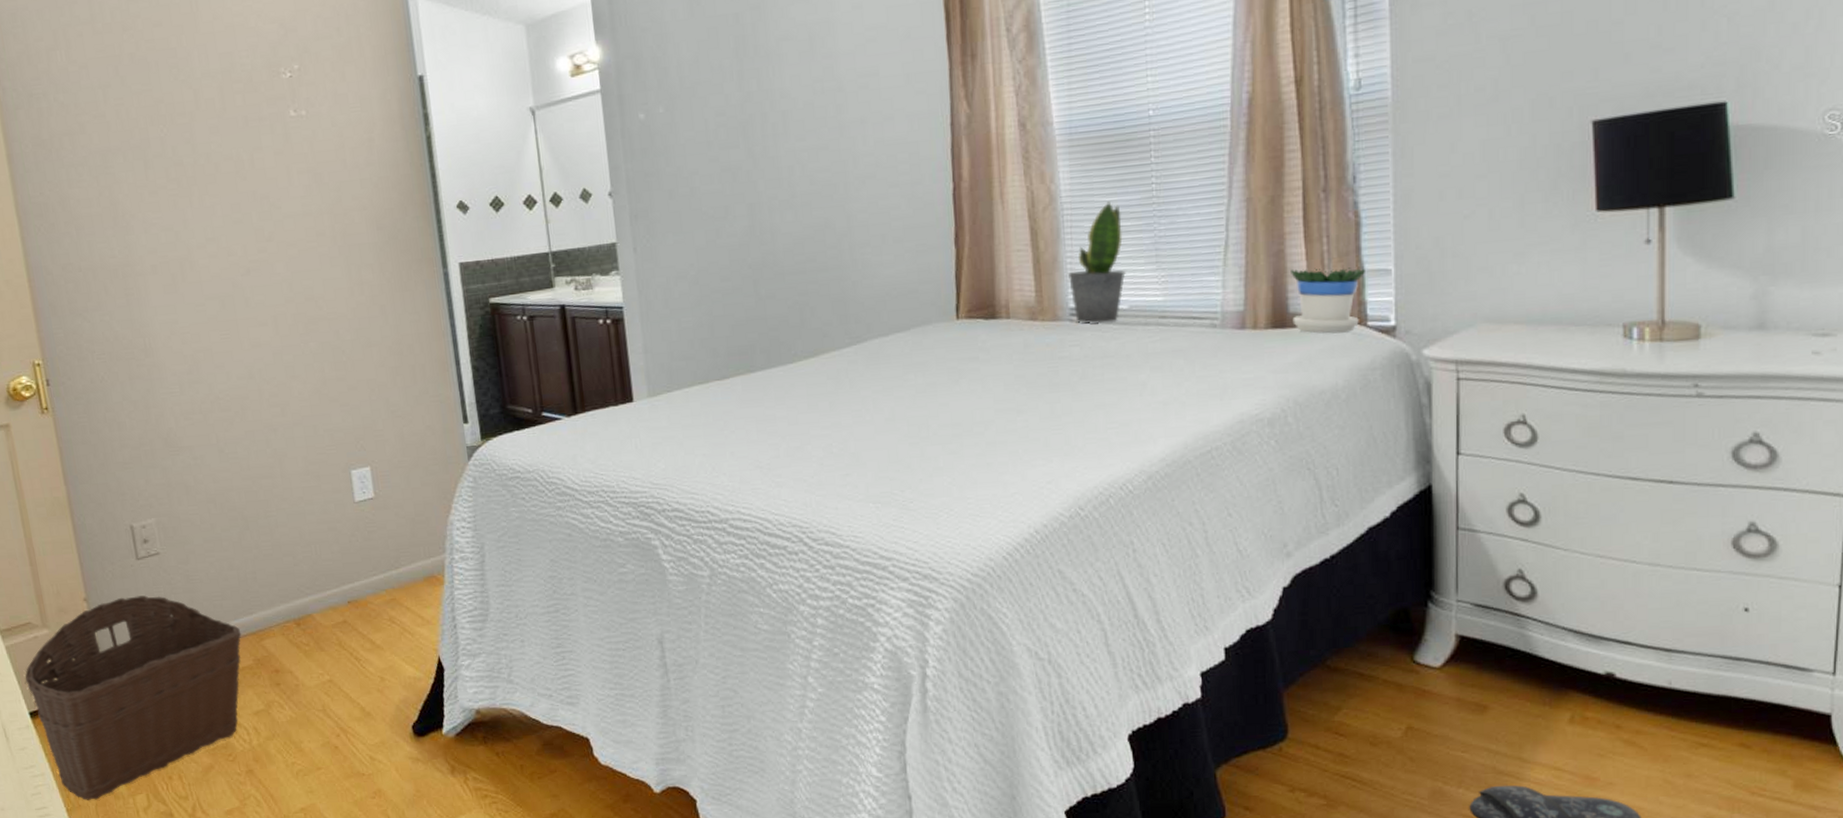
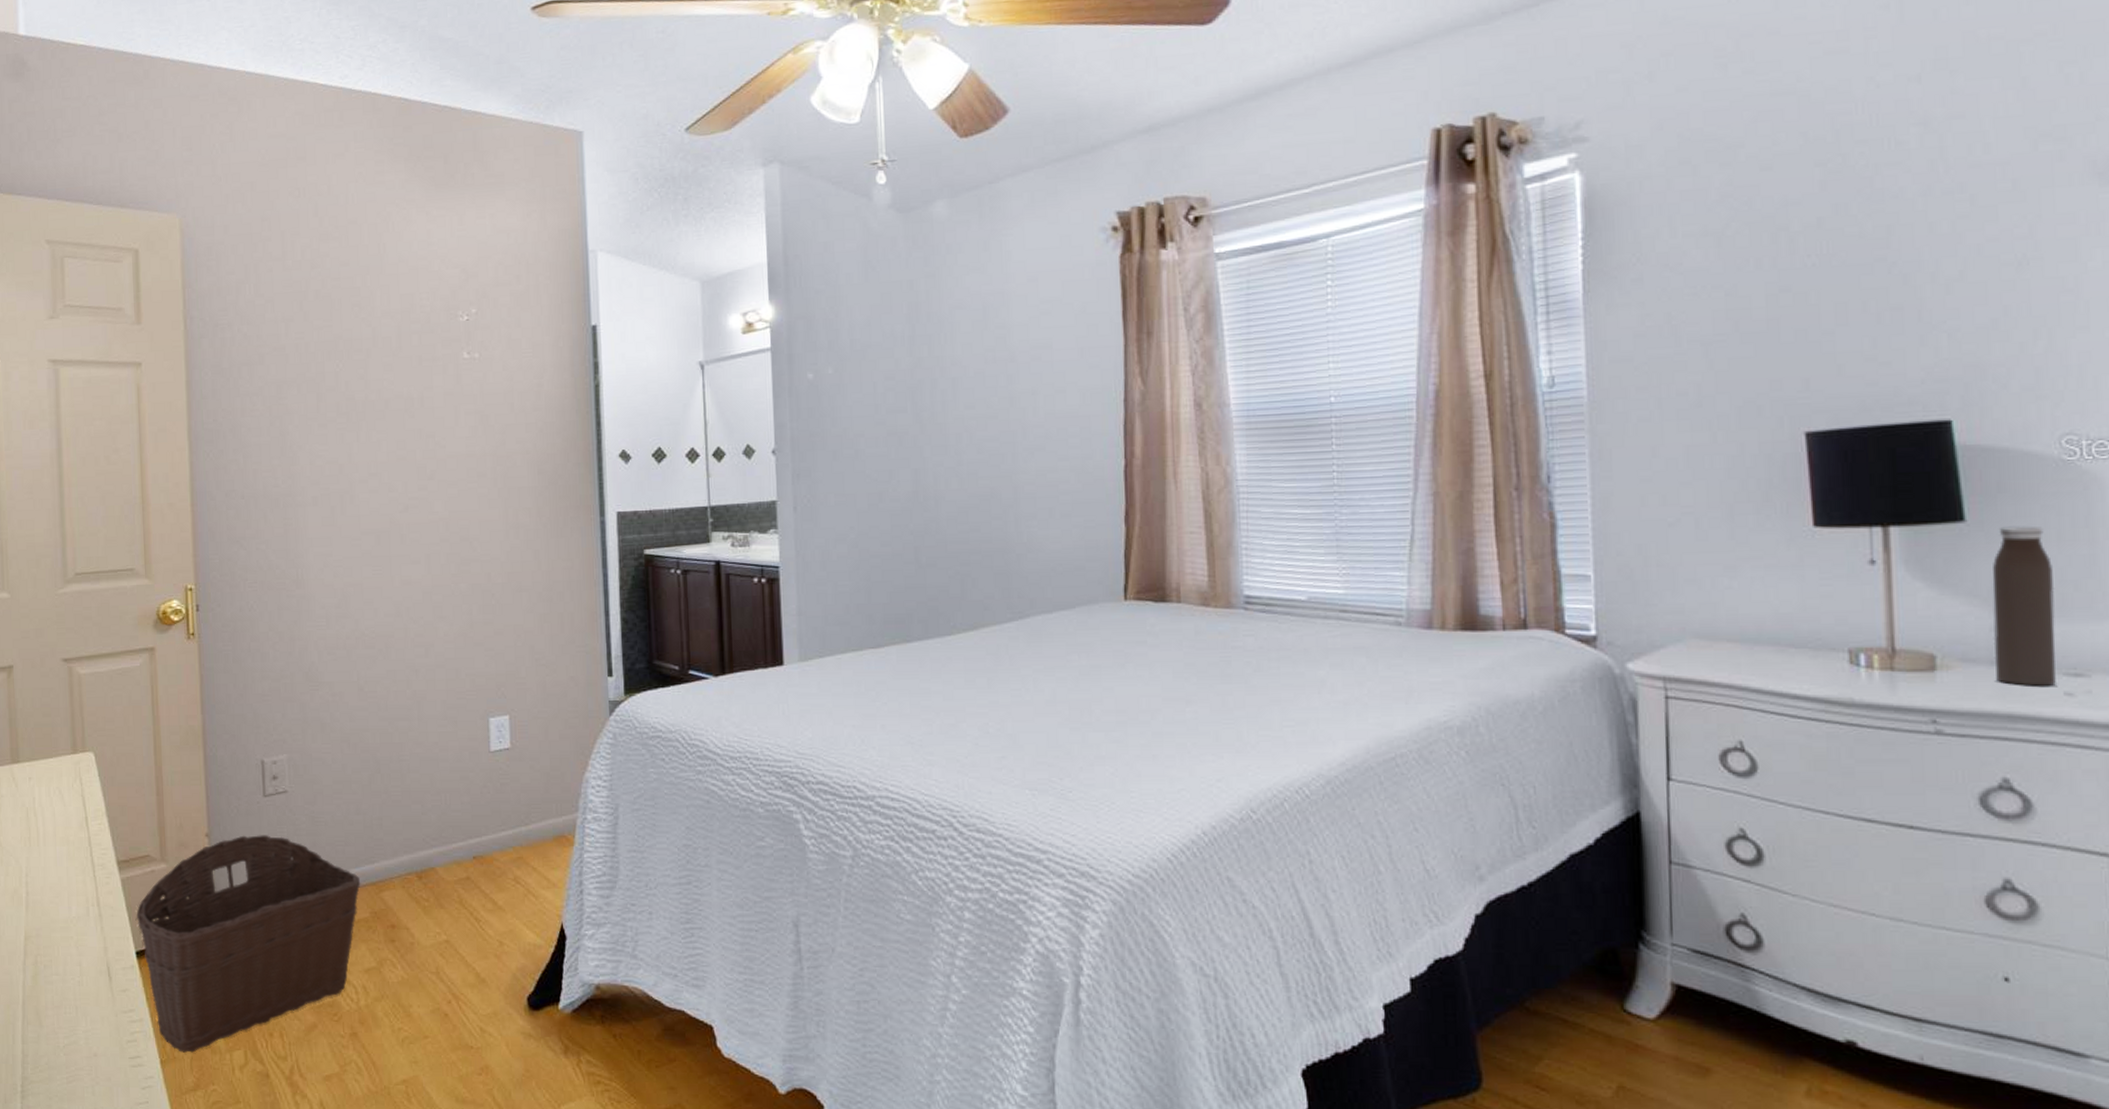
potted plant: present [1067,201,1126,324] -> none [1242,487,1305,614]
flowerpot: present [1291,267,1365,334] -> none [1481,569,1562,640]
water bottle: none [1752,199,1810,348] -> present [1992,526,2056,686]

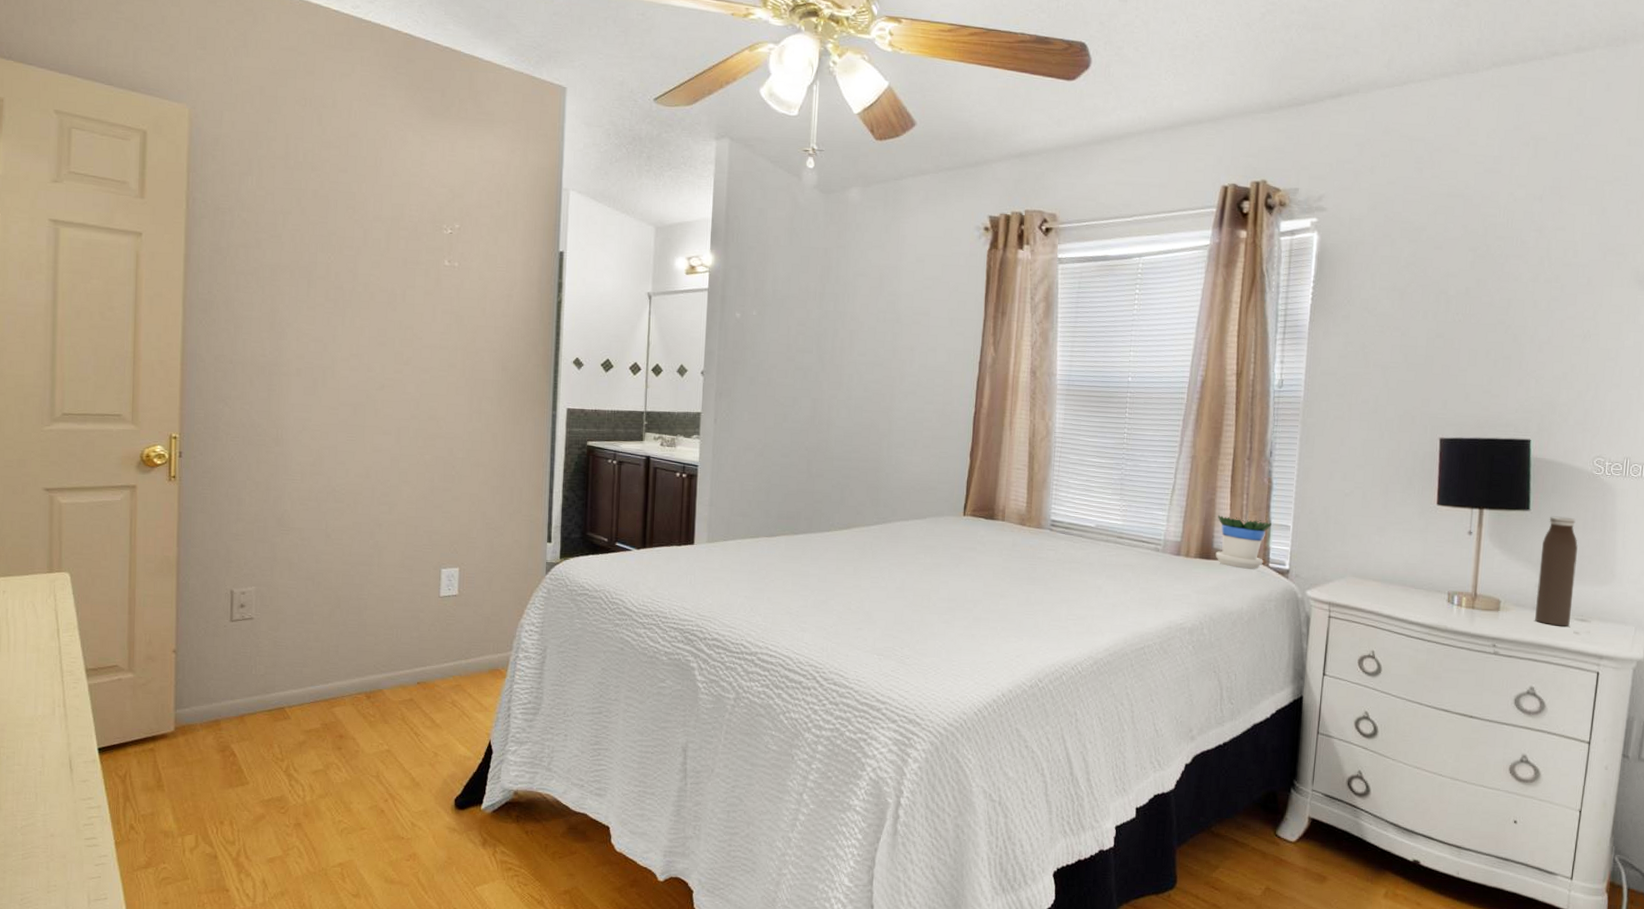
wicker basket: present [136,835,361,1053] -> none [101,653,315,836]
flowerpot: none [1481,569,1562,640] -> present [1215,515,1272,570]

